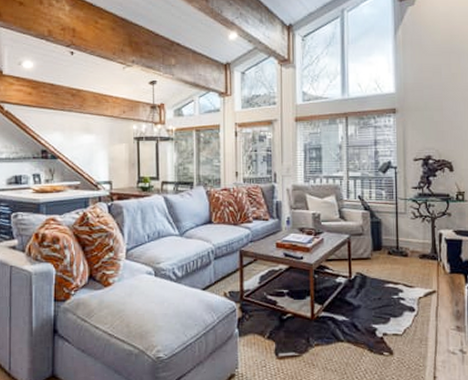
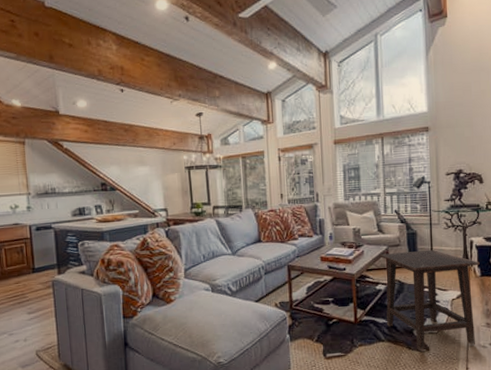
side table: none [340,241,449,355] -> present [379,249,480,352]

